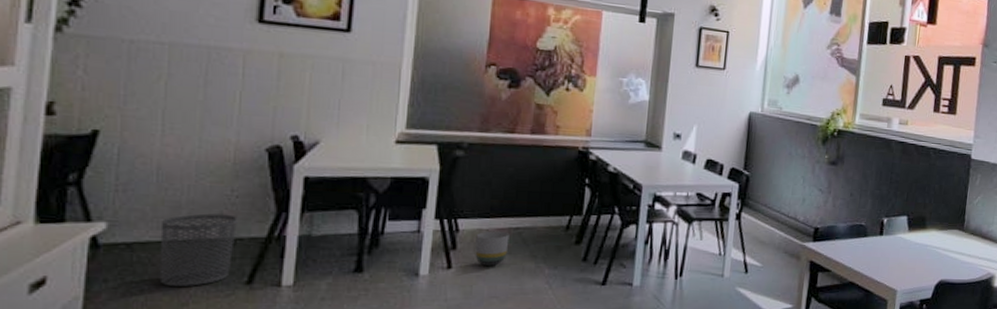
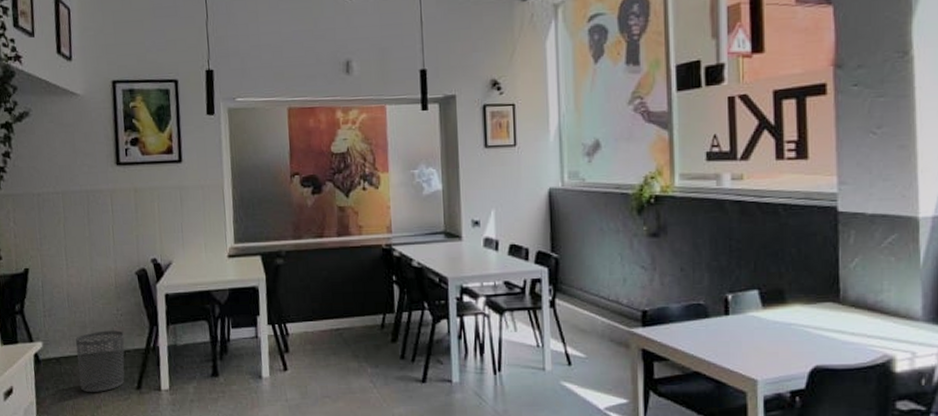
planter: present [475,231,510,267] -> none [303,333,333,368]

